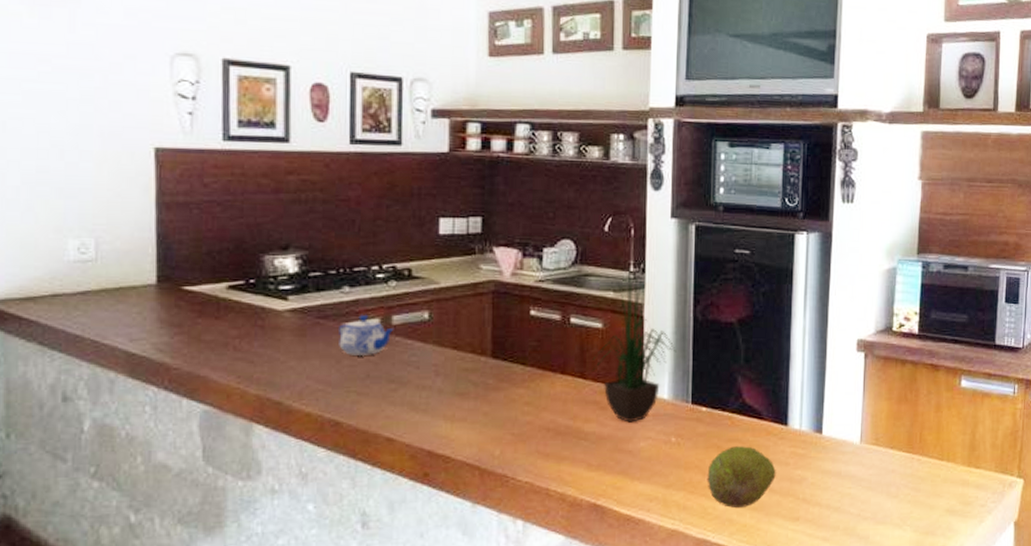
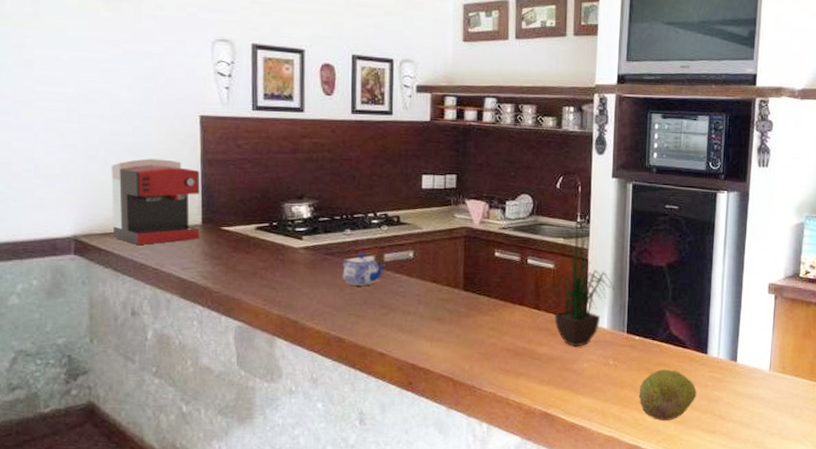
coffee maker: none [36,202,155,311] -> present [111,158,200,245]

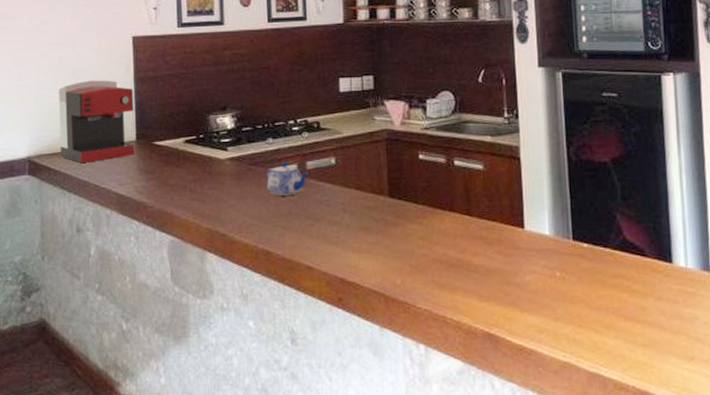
potted plant: present [545,218,615,347] -> none [476,113,554,257]
fruit: present [638,370,697,421] -> none [594,282,665,345]

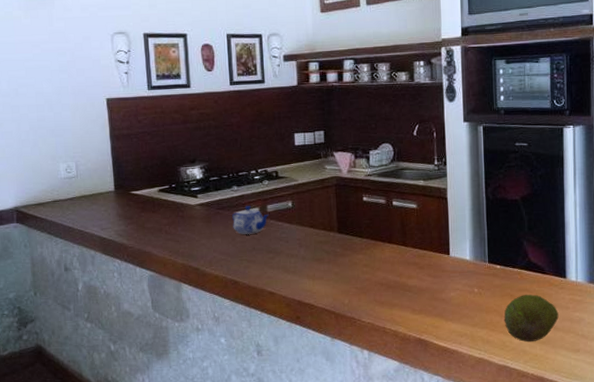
coffee maker: present [59,80,135,163] -> none [40,138,114,211]
fruit: none [594,282,665,345] -> present [504,294,559,342]

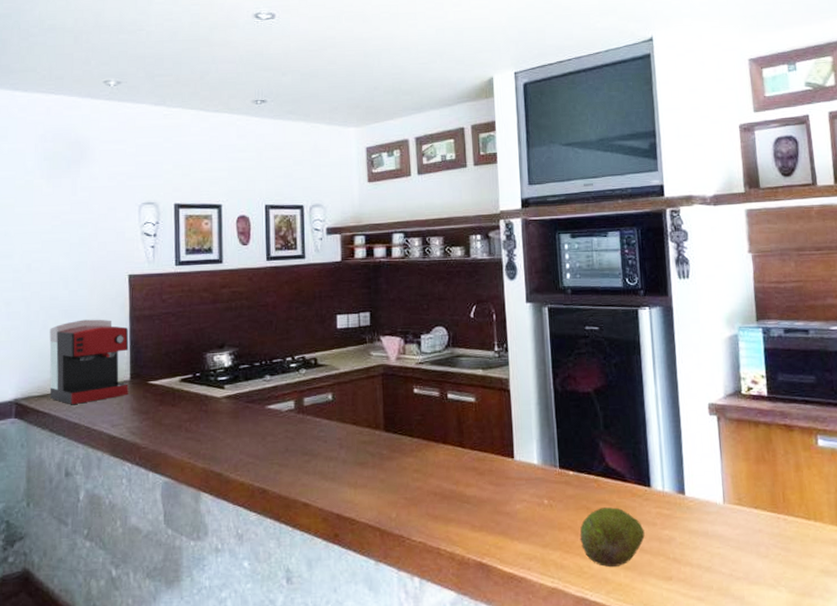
coffee maker: none [40,138,114,211] -> present [49,319,129,404]
teapot: present [232,206,269,234] -> none [263,399,306,433]

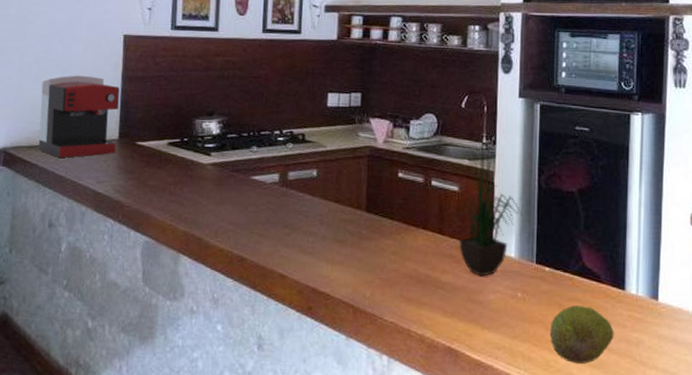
potted plant: none [468,347,541,487] -> present [449,139,523,277]

